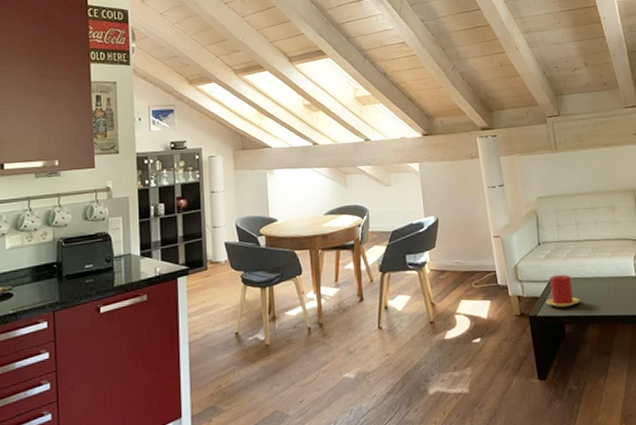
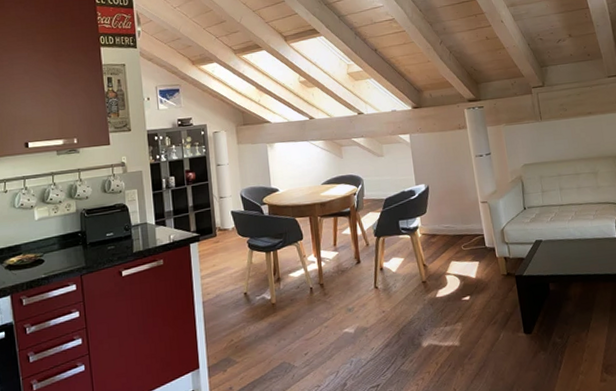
candle: present [546,274,581,308] -> none [531,237,564,268]

